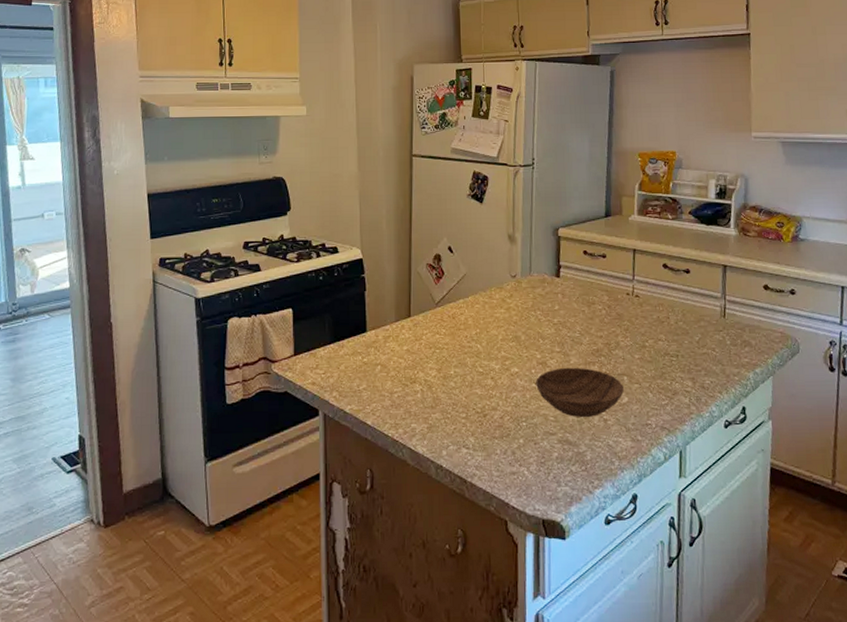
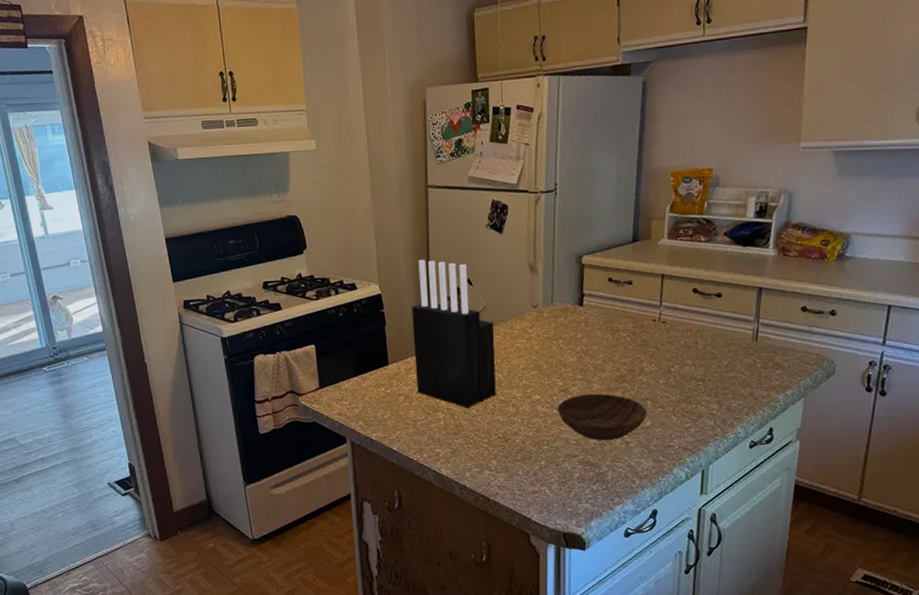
knife block: none [393,225,475,380] -> present [412,259,496,408]

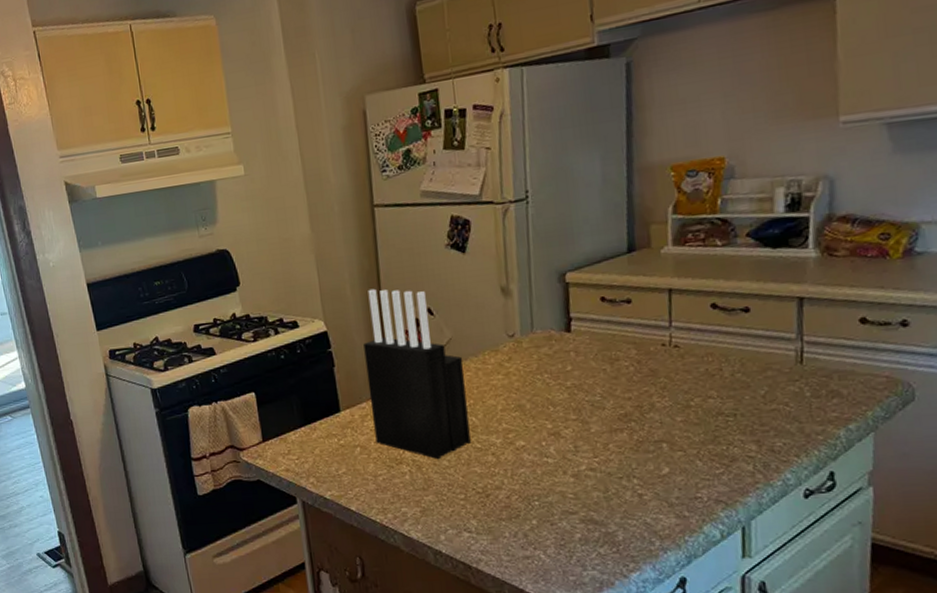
bowl: present [557,393,648,440] -> none [548,436,664,493]

